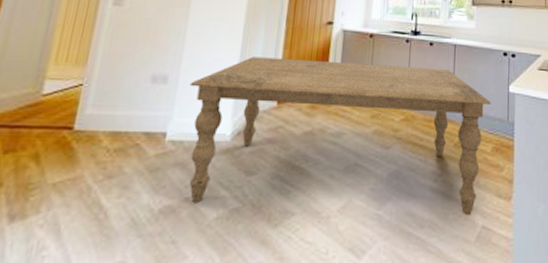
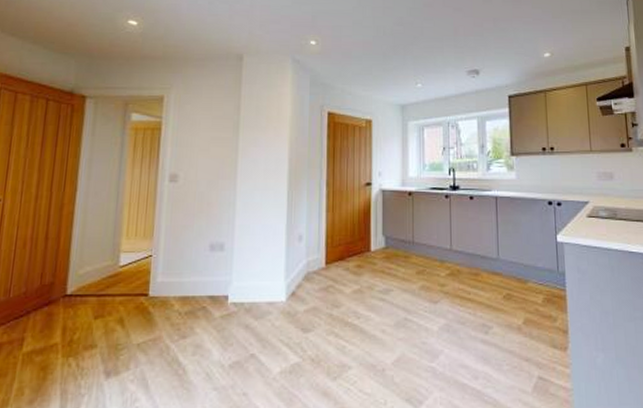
dining table: present [189,56,492,216] -> none [243,221,539,367]

